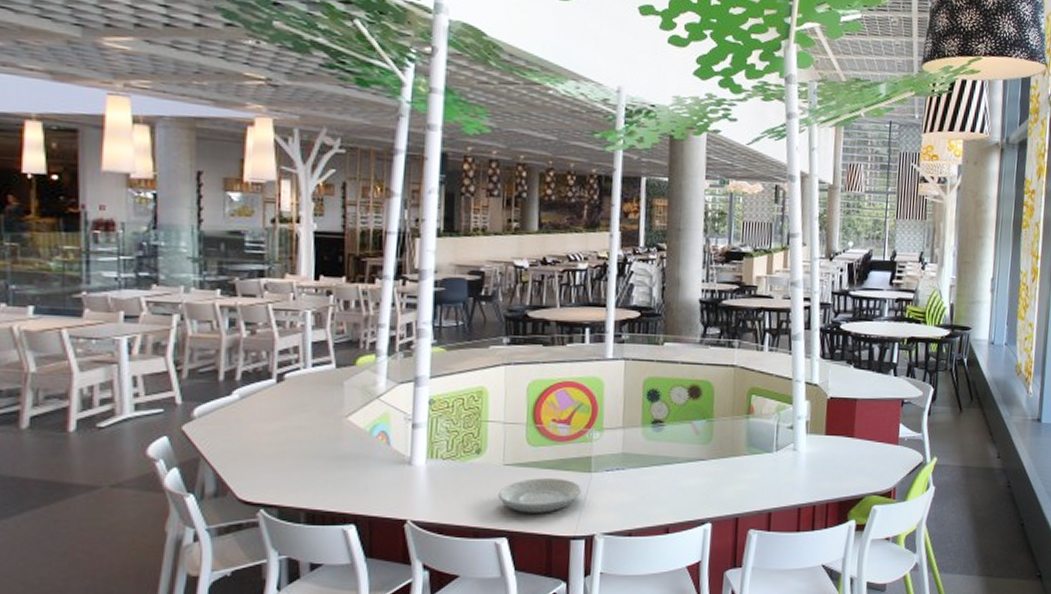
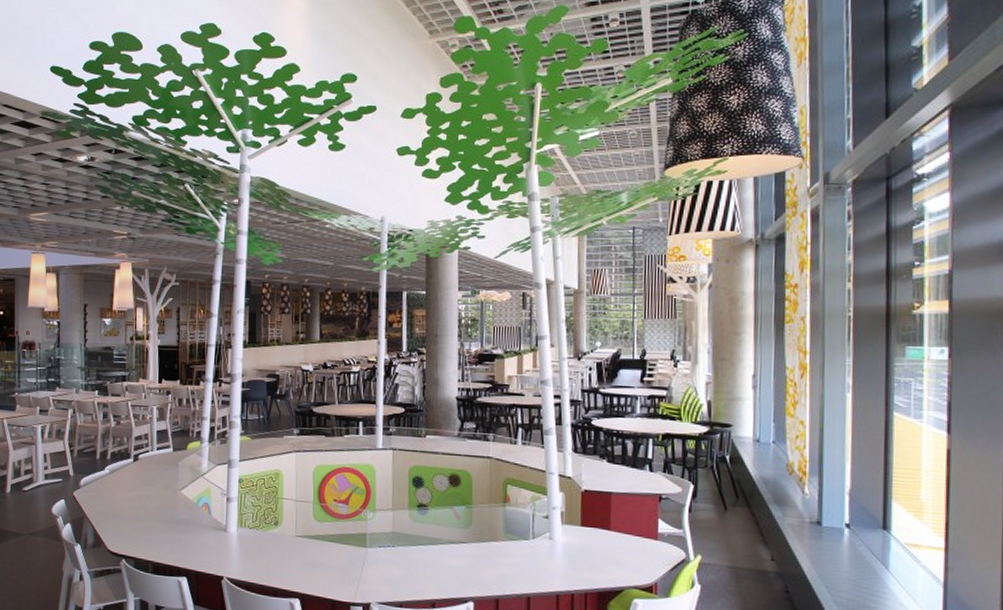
plate: present [497,478,582,513] -> none [291,549,359,580]

